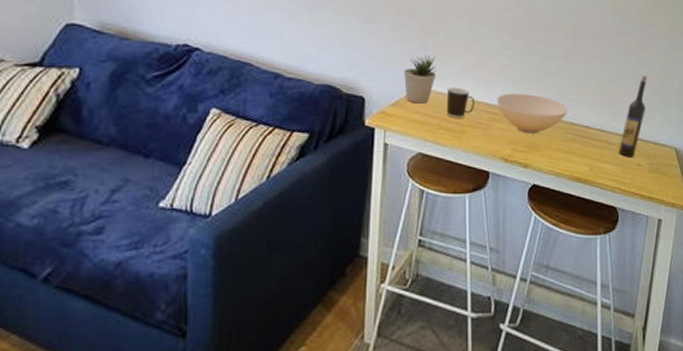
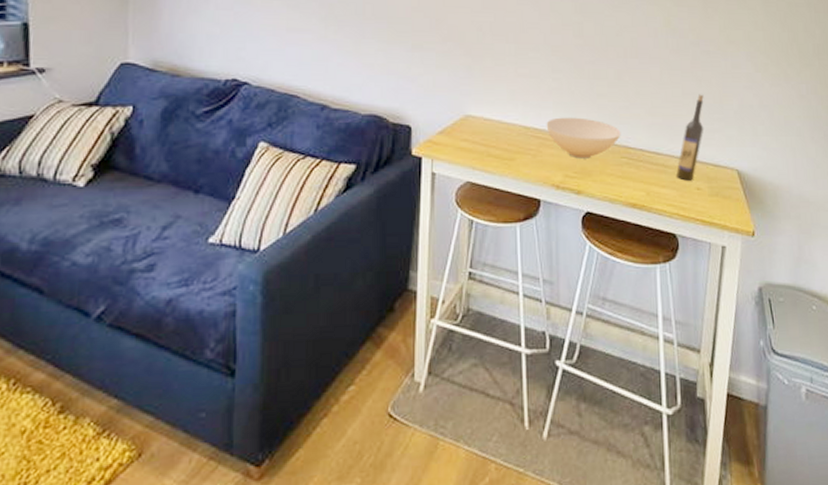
potted plant: present [404,55,436,104] -> none [451,81,483,131]
mug: present [446,88,474,119] -> none [494,114,523,146]

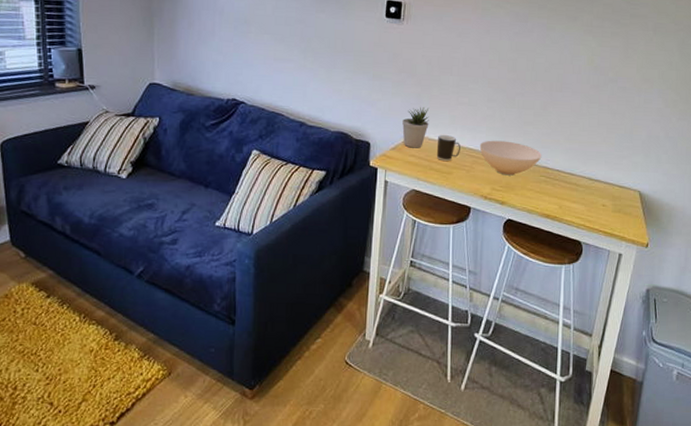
potted plant: none [451,81,483,131] -> present [402,107,430,148]
mug: none [494,114,523,146] -> present [436,135,460,162]
wine bottle: present [676,94,704,181] -> none [586,125,617,198]

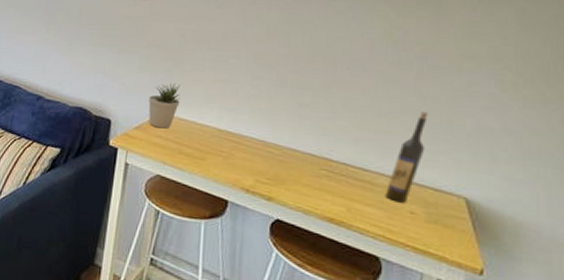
mug: present [436,135,460,162] -> none [187,115,217,146]
bowl: present [479,140,542,176] -> none [240,123,323,167]
wine bottle: none [586,125,617,198] -> present [386,111,428,203]

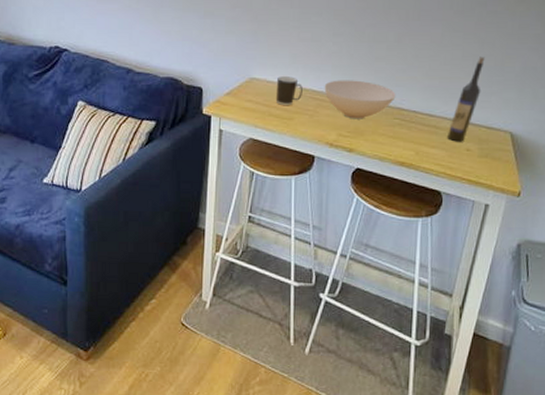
potted plant: present [148,83,181,129] -> none [237,46,268,92]
mug: none [187,115,217,146] -> present [275,76,303,106]
bowl: none [240,123,323,167] -> present [324,80,396,119]

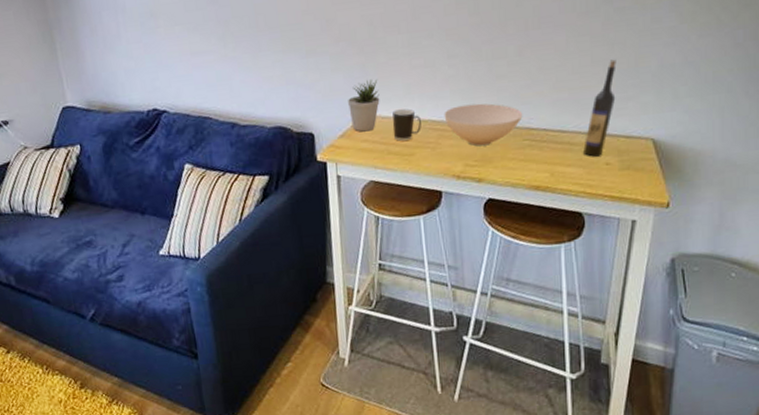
potted plant: none [237,46,268,92] -> present [348,79,380,132]

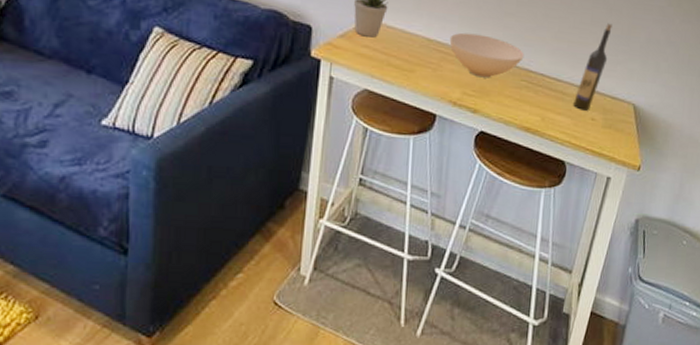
mug: present [392,108,421,142] -> none [395,22,426,57]

